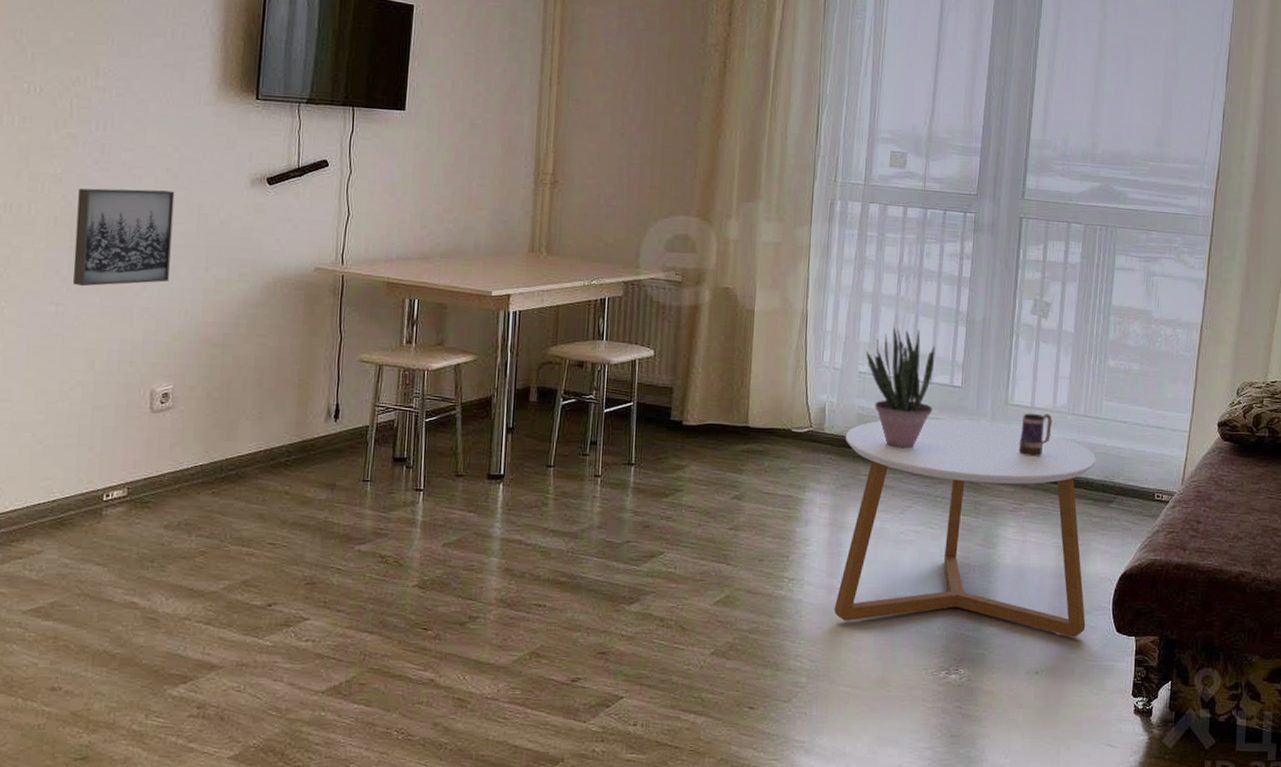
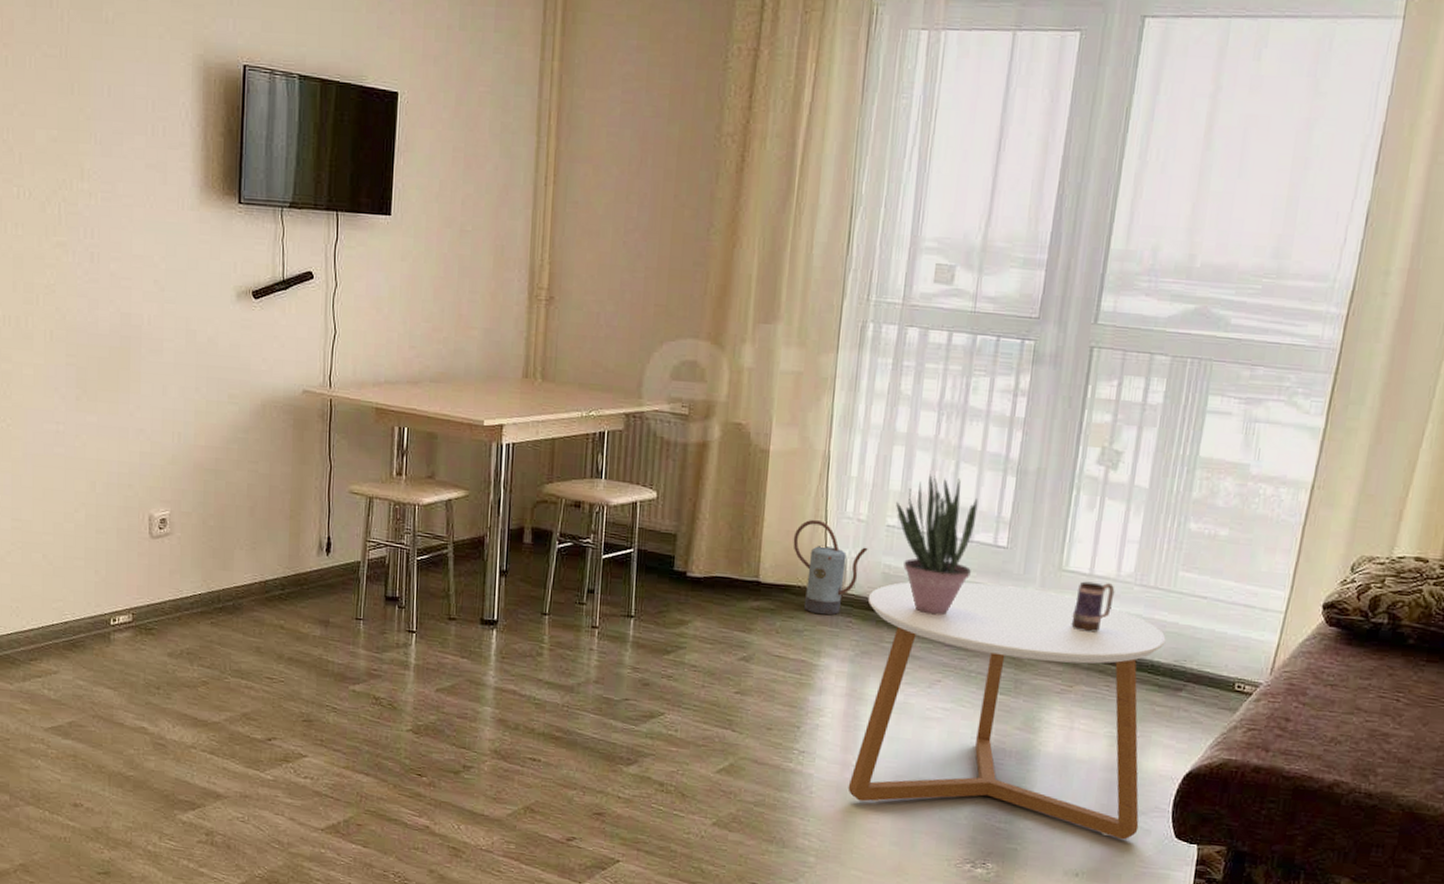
wall art: present [73,188,175,287] -> none [70,301,163,405]
watering can: none [777,369,843,454] -> present [793,519,868,616]

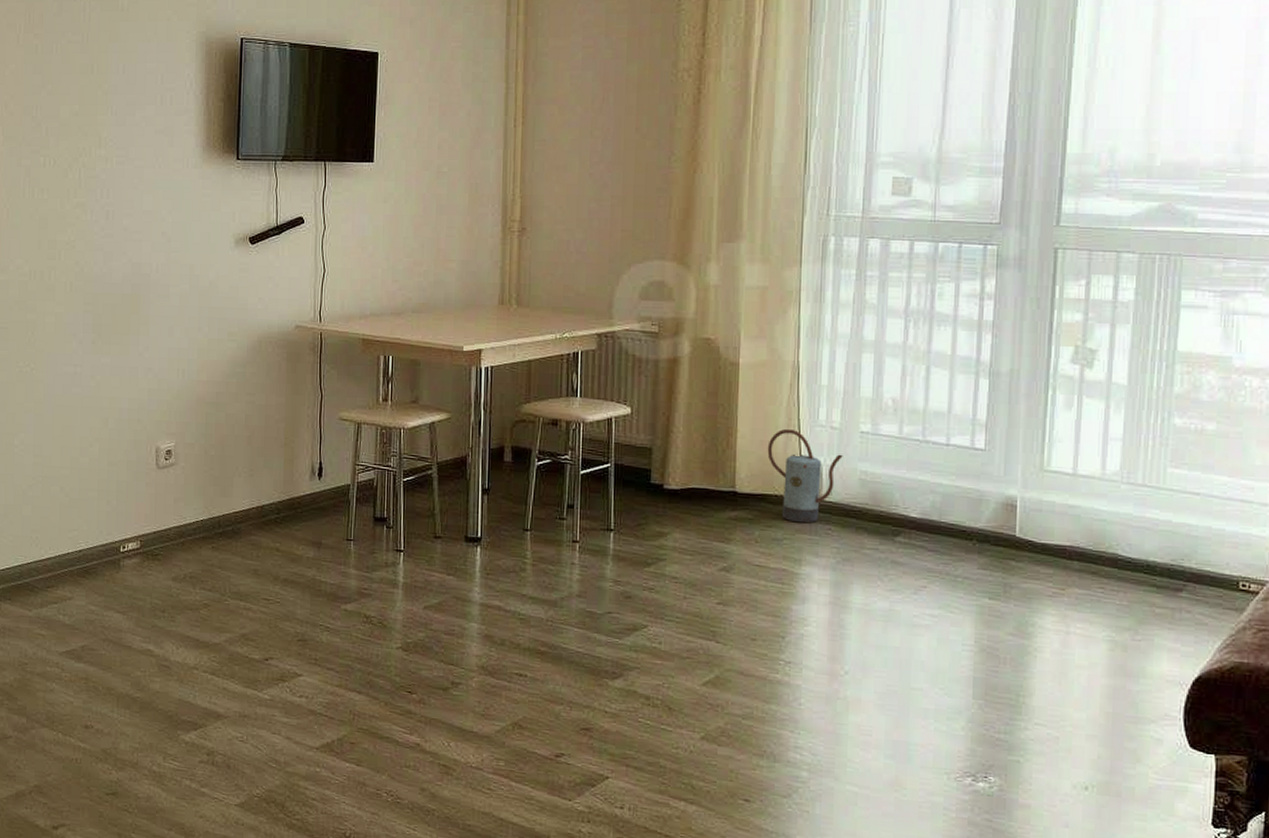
coffee table: present [847,582,1166,840] -> none [837,486,1160,750]
potted plant: present [896,473,979,616] -> none [869,379,952,520]
mug: present [1071,581,1115,633] -> none [1058,481,1101,533]

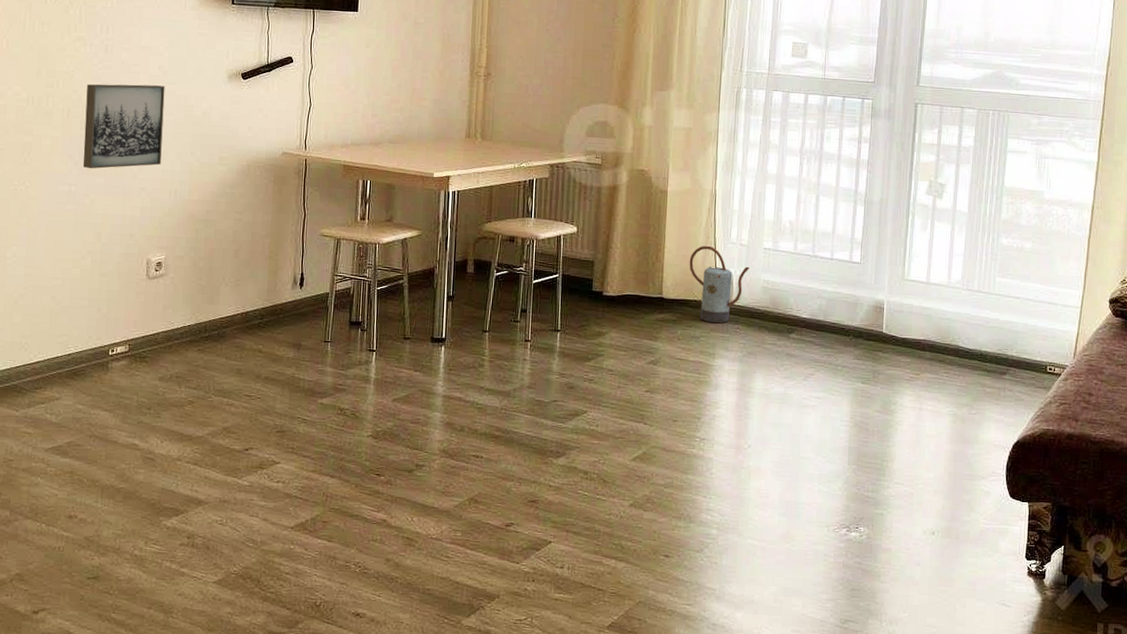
wall art: none [87,253,169,348] -> present [83,84,165,169]

